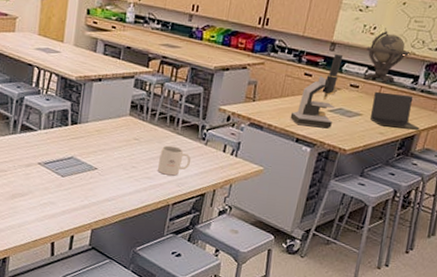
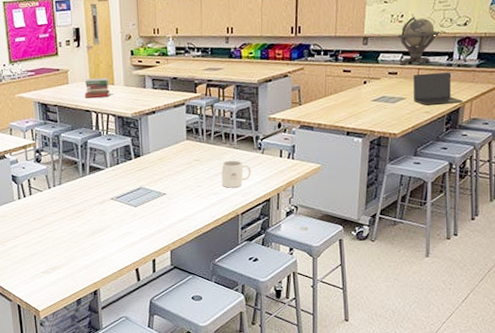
books: none [30,30,59,55] -> present [85,77,111,98]
microscope: present [290,53,344,129] -> none [337,46,378,120]

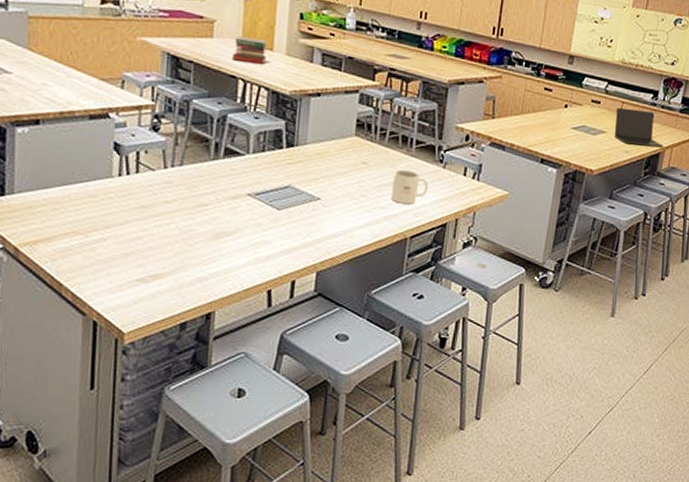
globe: present [398,14,440,65] -> none [604,41,647,99]

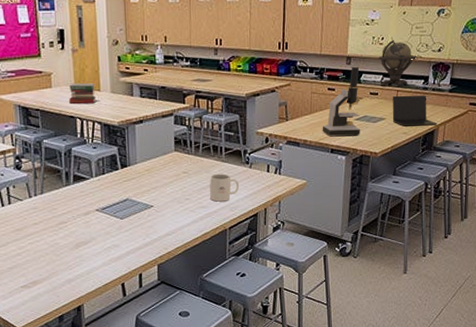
microscope: none [533,67,583,148] -> present [322,66,360,137]
globe: none [604,41,647,99] -> present [378,37,416,87]

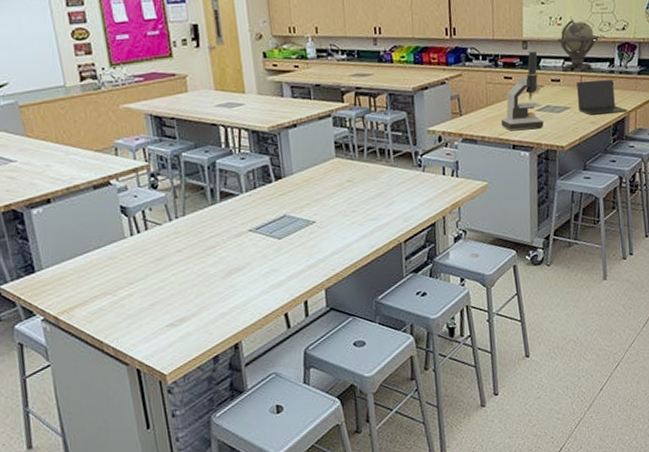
books: present [69,82,97,104] -> none [209,84,242,109]
mug: present [210,173,239,202] -> none [378,179,412,213]

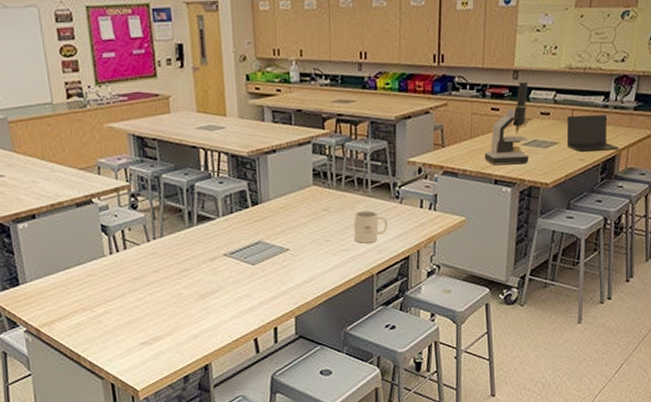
mug: none [378,179,412,213] -> present [354,210,387,243]
globe: present [557,16,599,72] -> none [551,45,596,105]

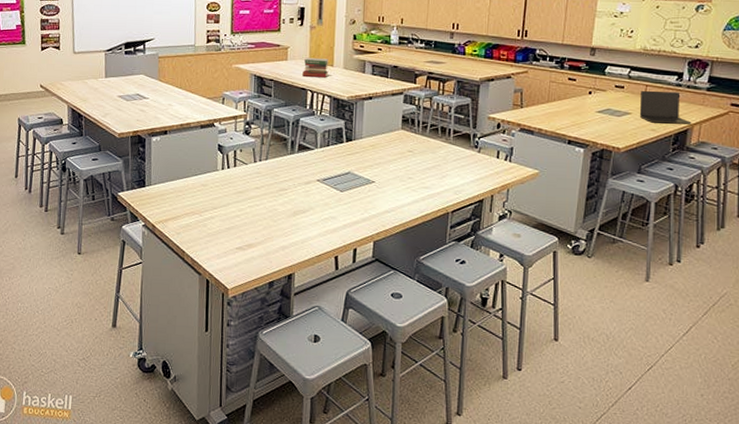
books: none [191,106,223,132] -> present [302,57,329,78]
mug: present [354,210,387,243] -> none [434,155,465,184]
microscope: present [484,81,529,166] -> none [559,57,605,129]

